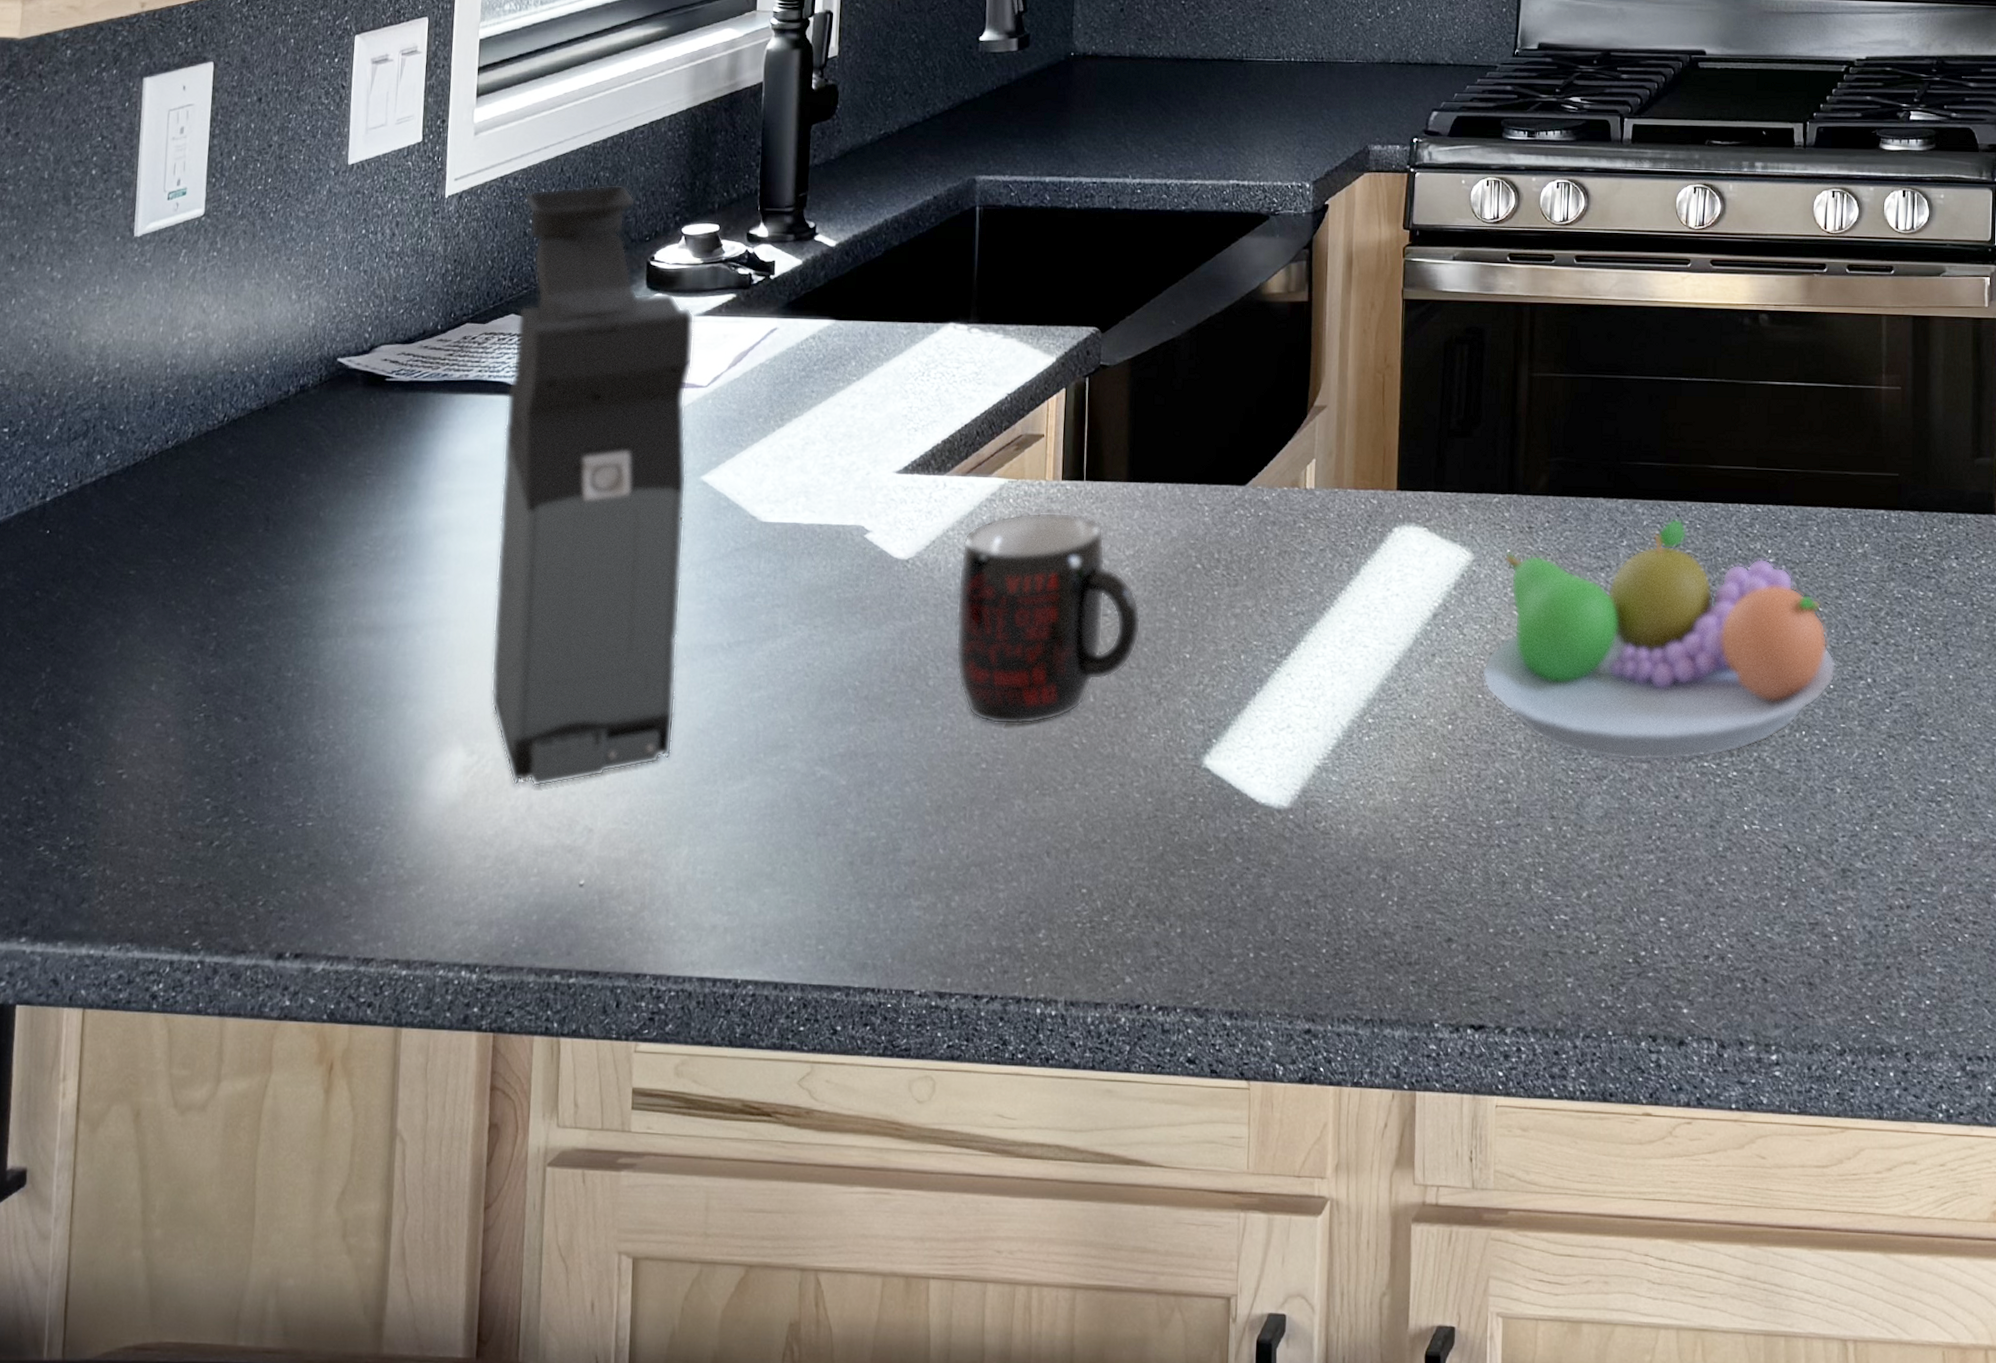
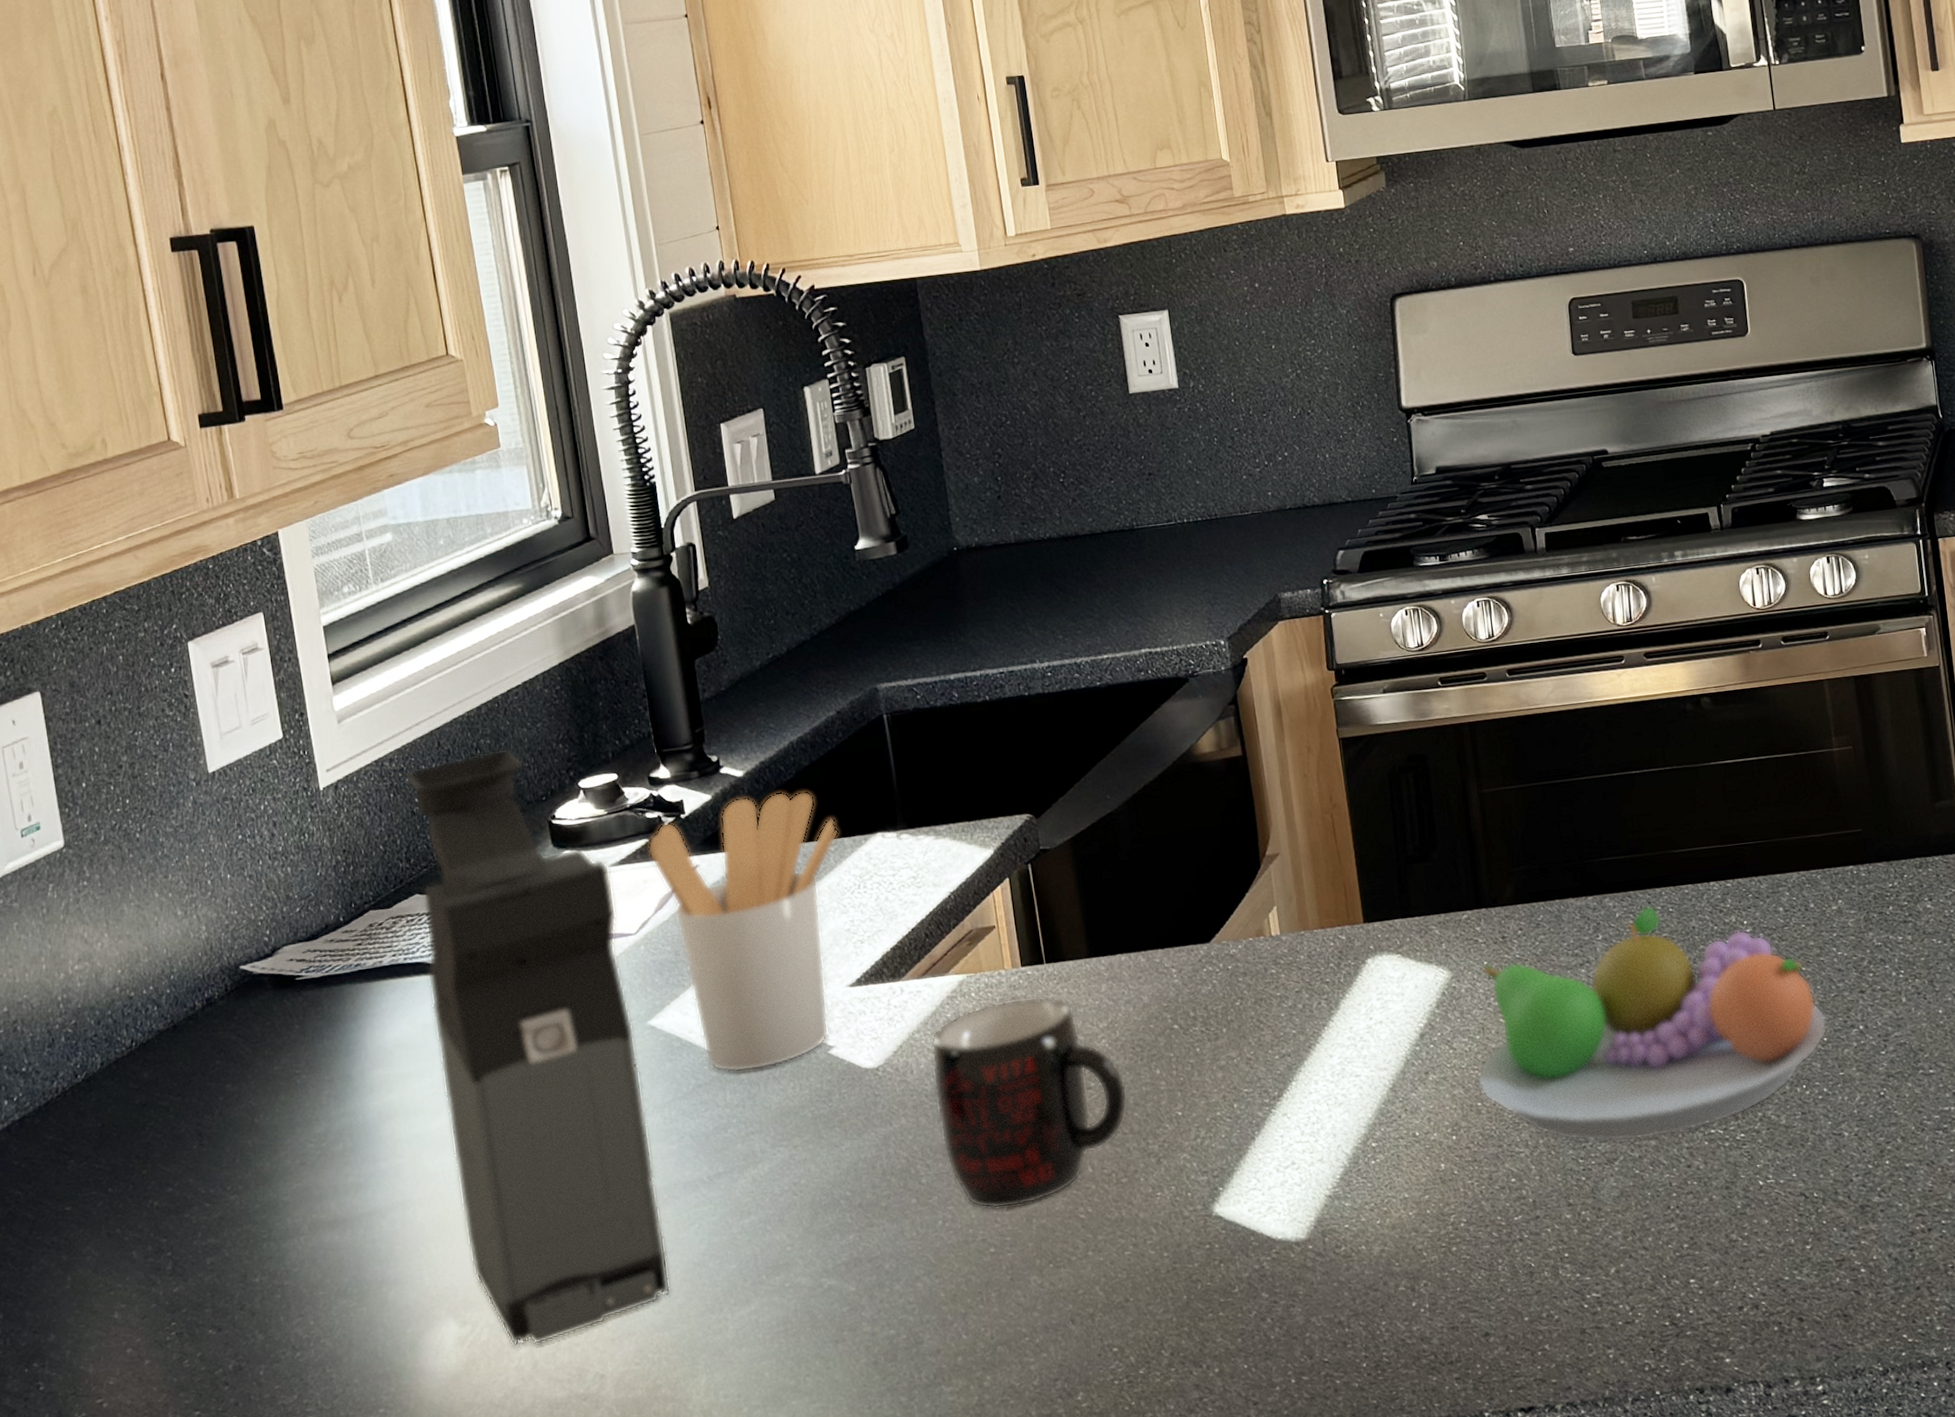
utensil holder: none [734,267,914,543] -> present [648,791,839,1073]

